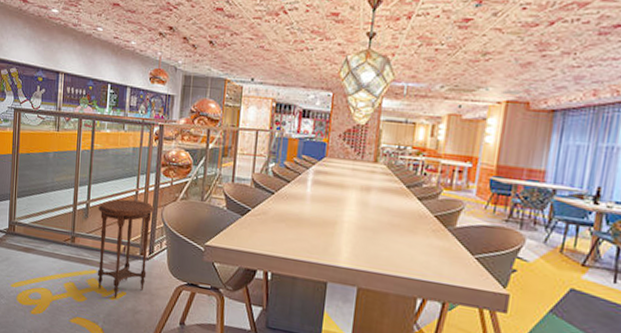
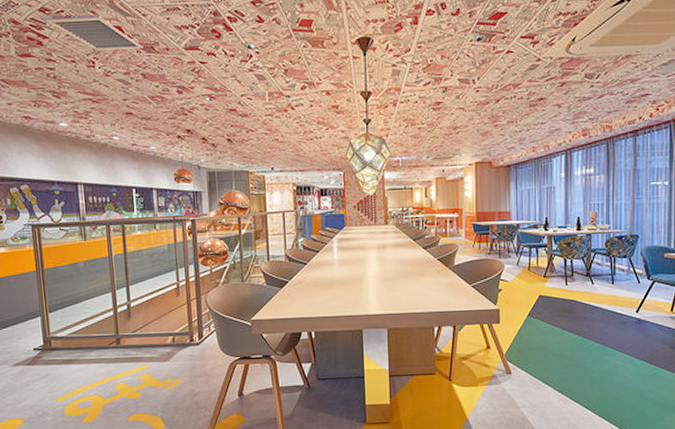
side table: present [97,199,155,299] -> none [140,292,199,388]

